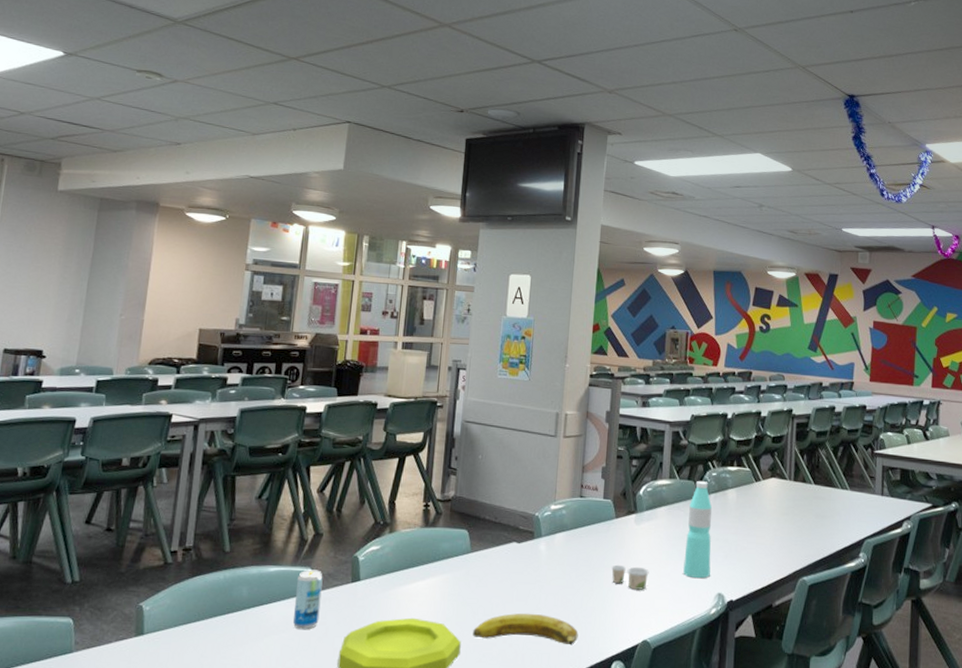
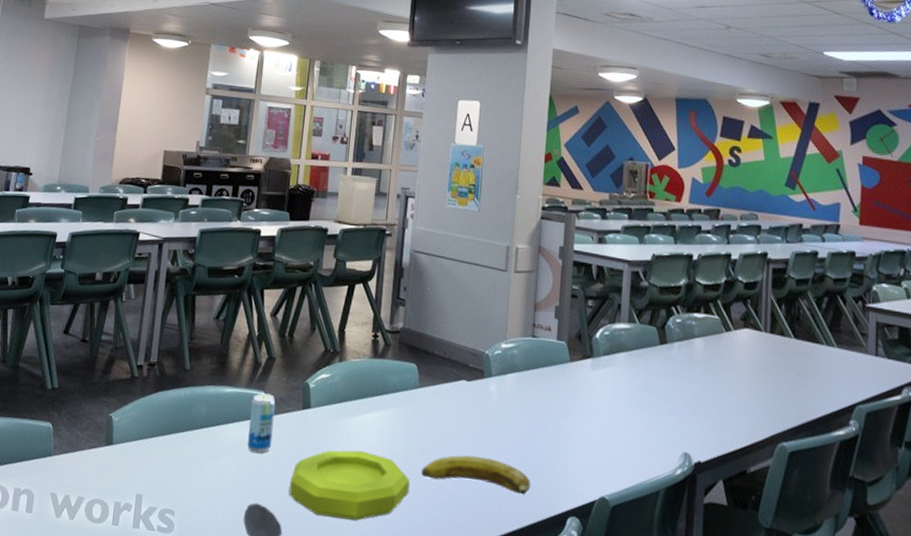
paper cup: present [611,564,649,590] -> none [566,412,607,442]
water bottle: present [683,481,712,579] -> none [645,327,677,435]

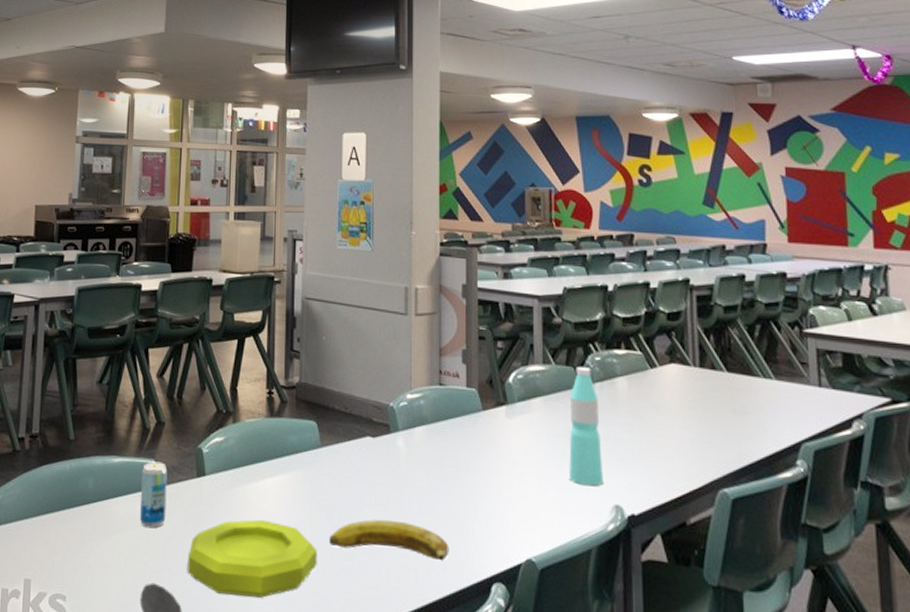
water bottle: none [645,327,677,435] -> present [569,367,603,486]

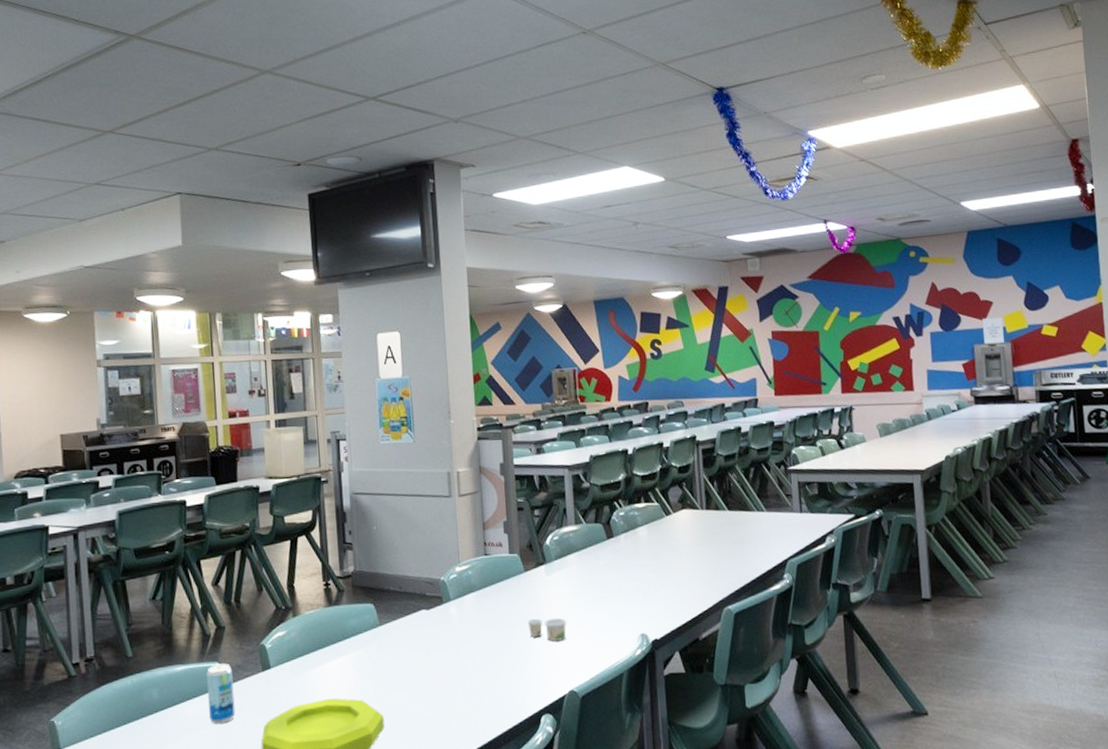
banana: present [329,519,449,561] -> none [394,678,503,710]
paper cup: none [482,466,528,498] -> present [527,617,567,642]
water bottle: present [569,367,603,486] -> none [600,522,631,622]

